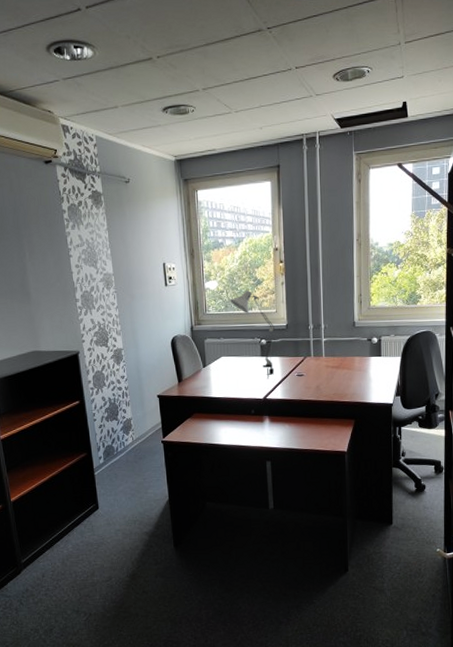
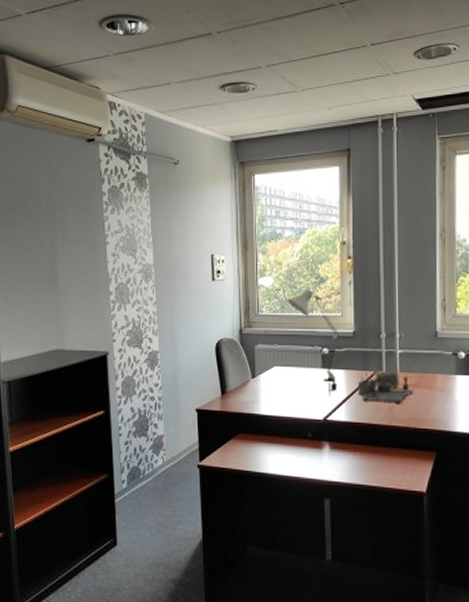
desk organizer: none [290,355,336,383] -> present [357,370,413,404]

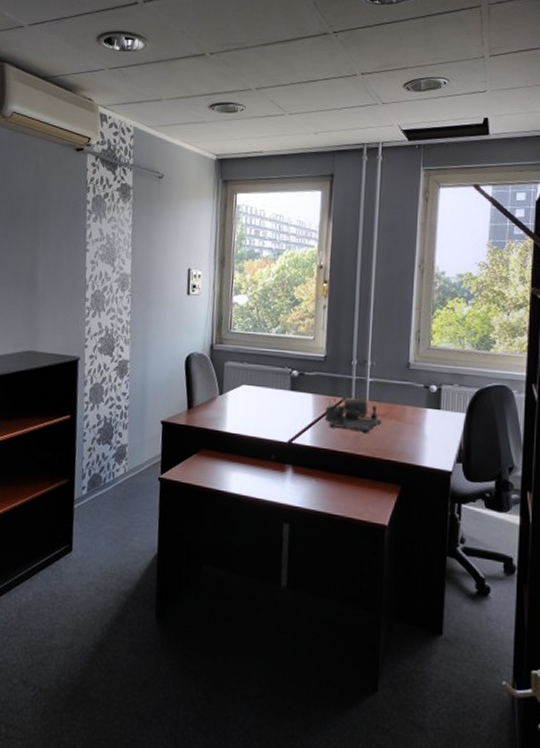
desk lamp: present [287,289,339,395] -> none [260,310,310,418]

